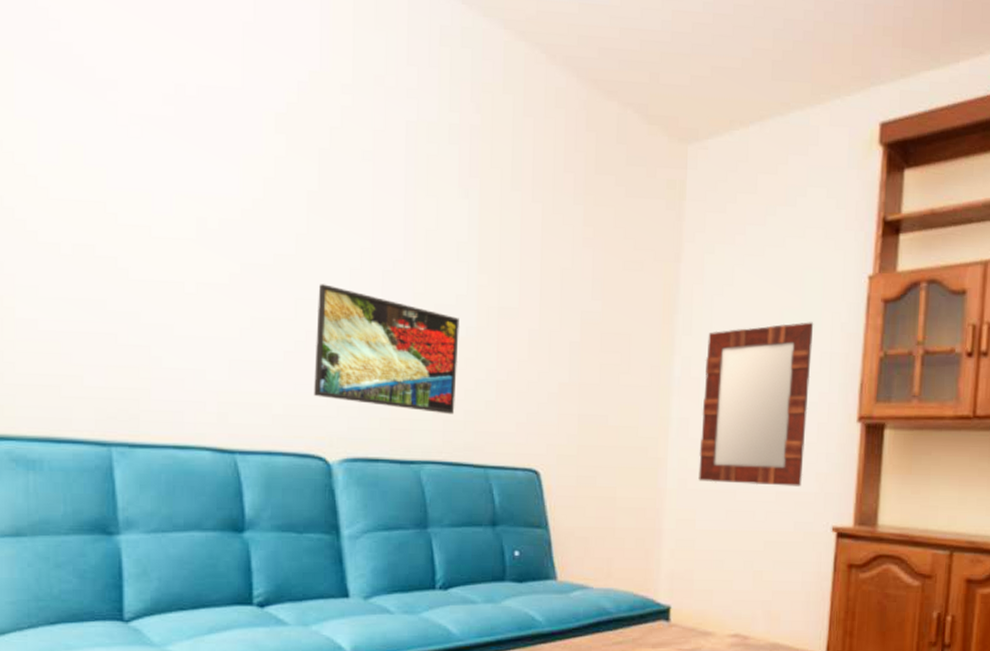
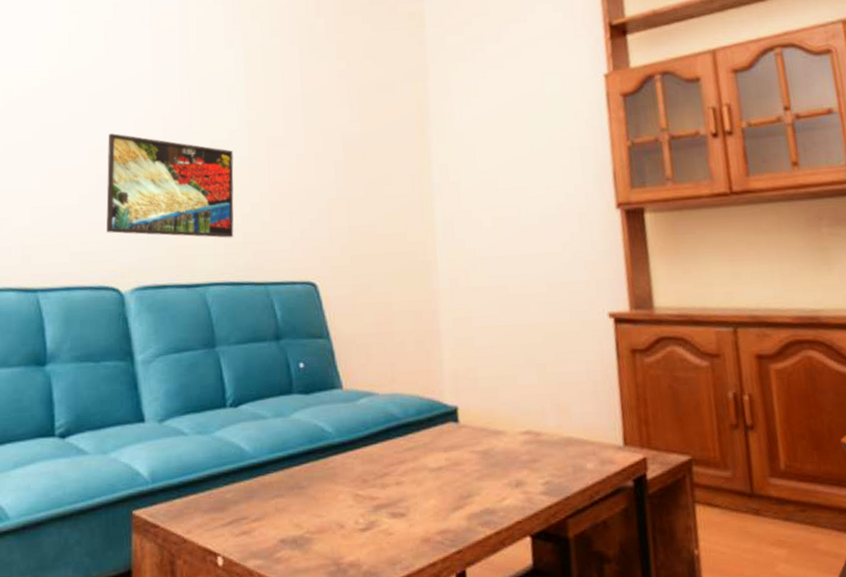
home mirror: present [698,322,814,487] -> none [461,121,571,280]

